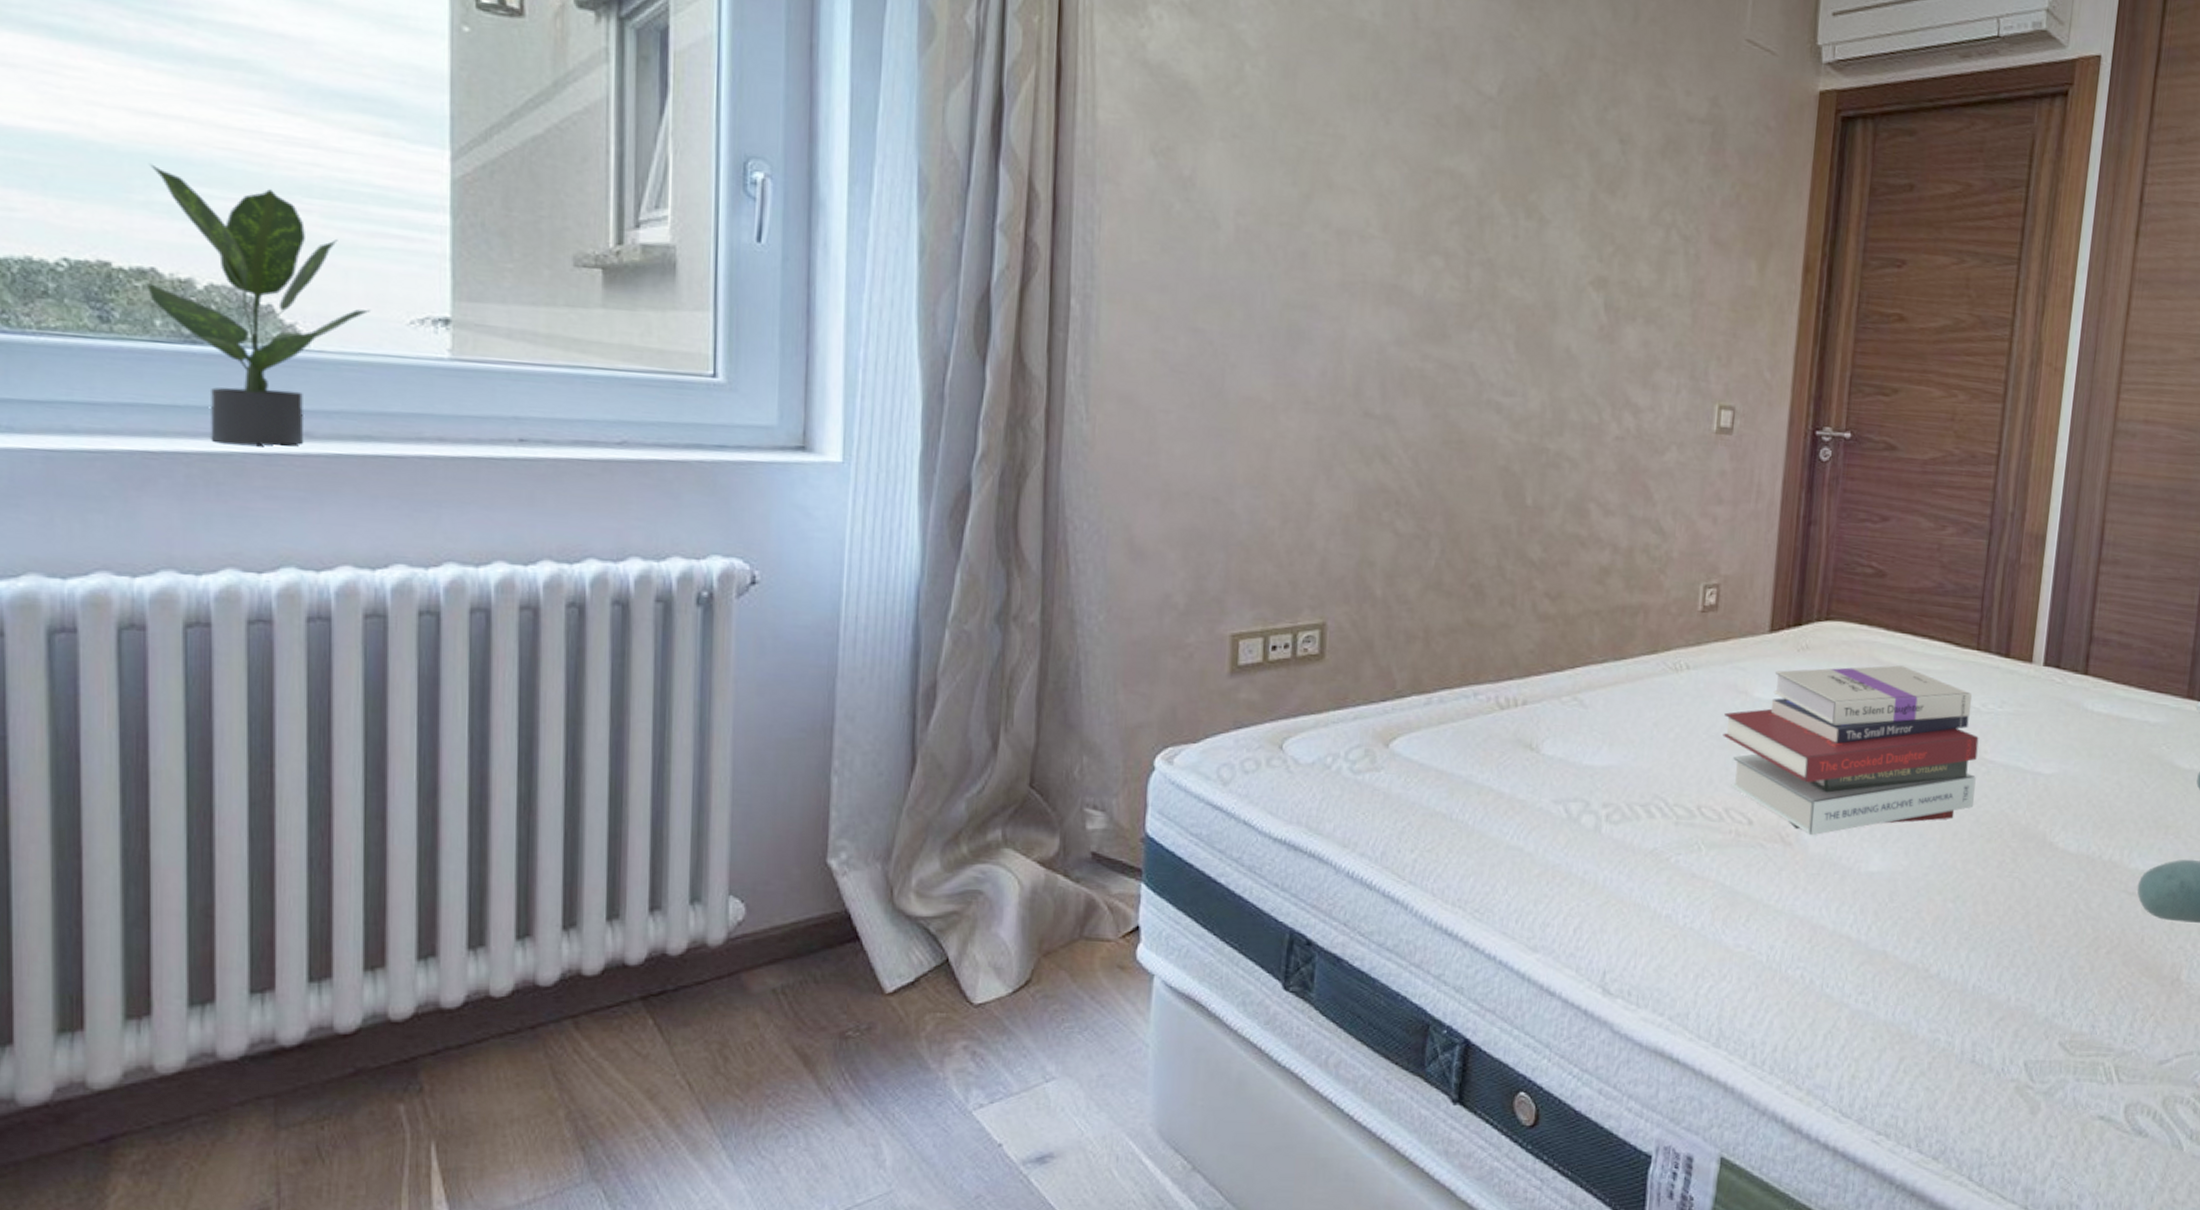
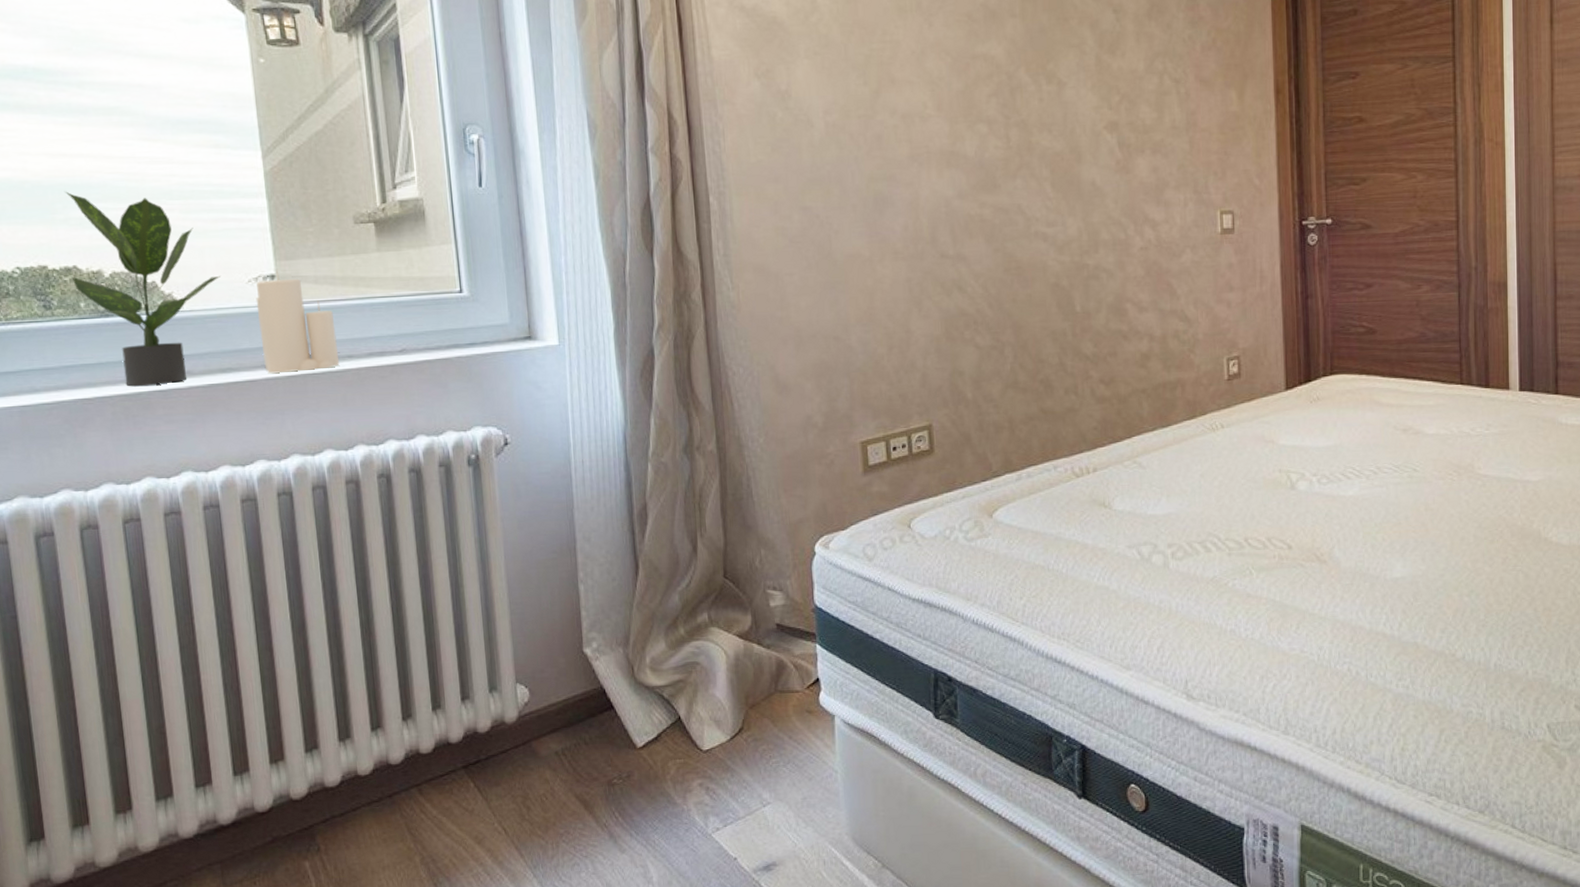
candle: none [418,310,530,455] -> present [256,268,340,374]
books: present [1723,665,1979,836] -> none [1257,405,1474,553]

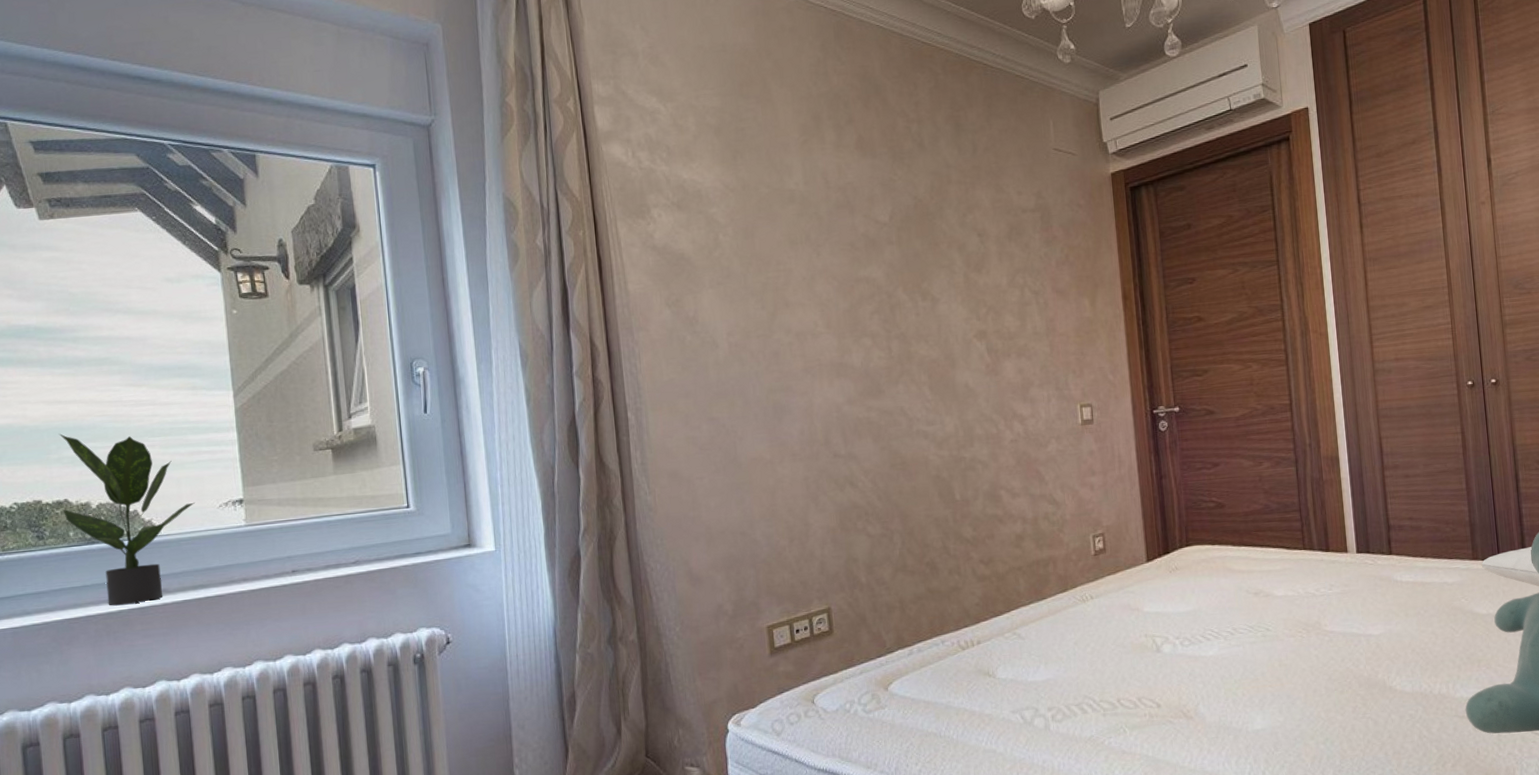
candle: present [256,268,340,374] -> none [226,493,300,589]

